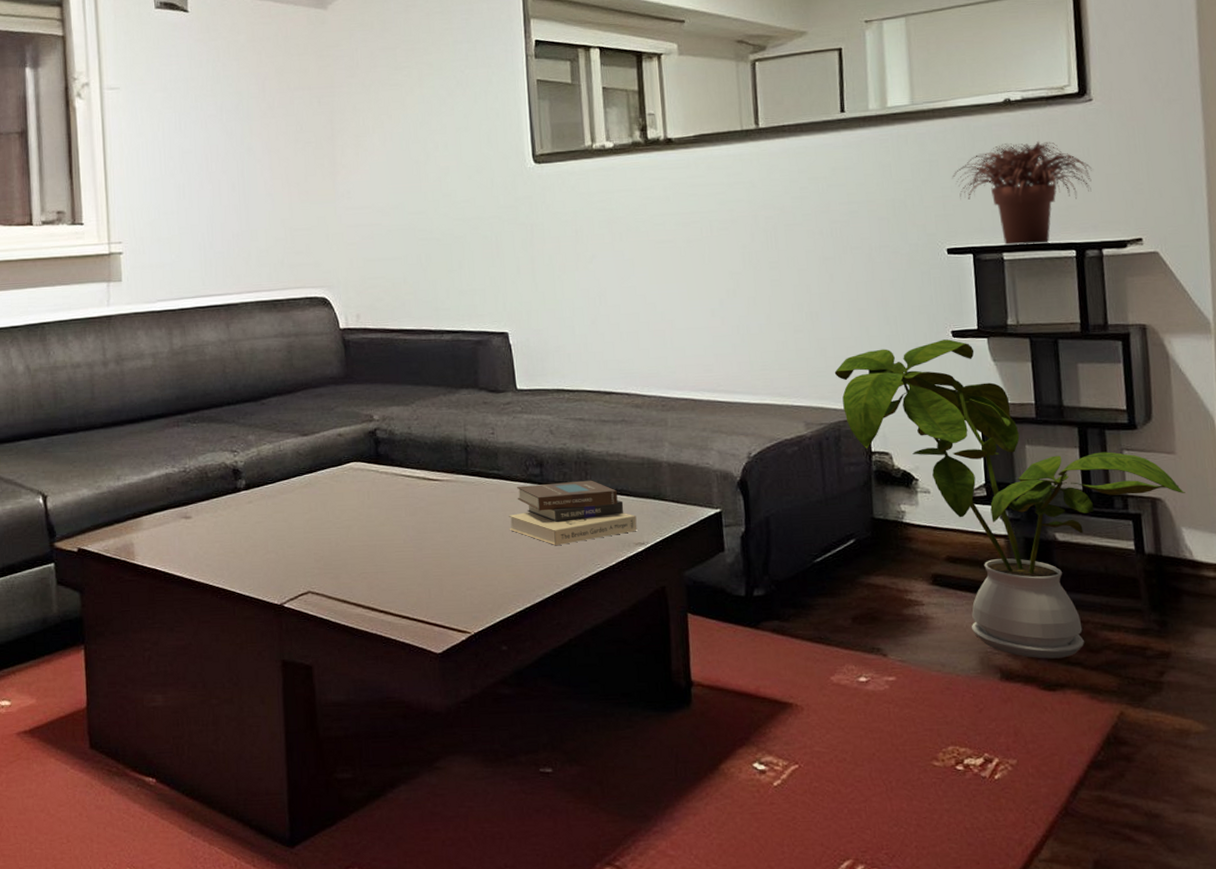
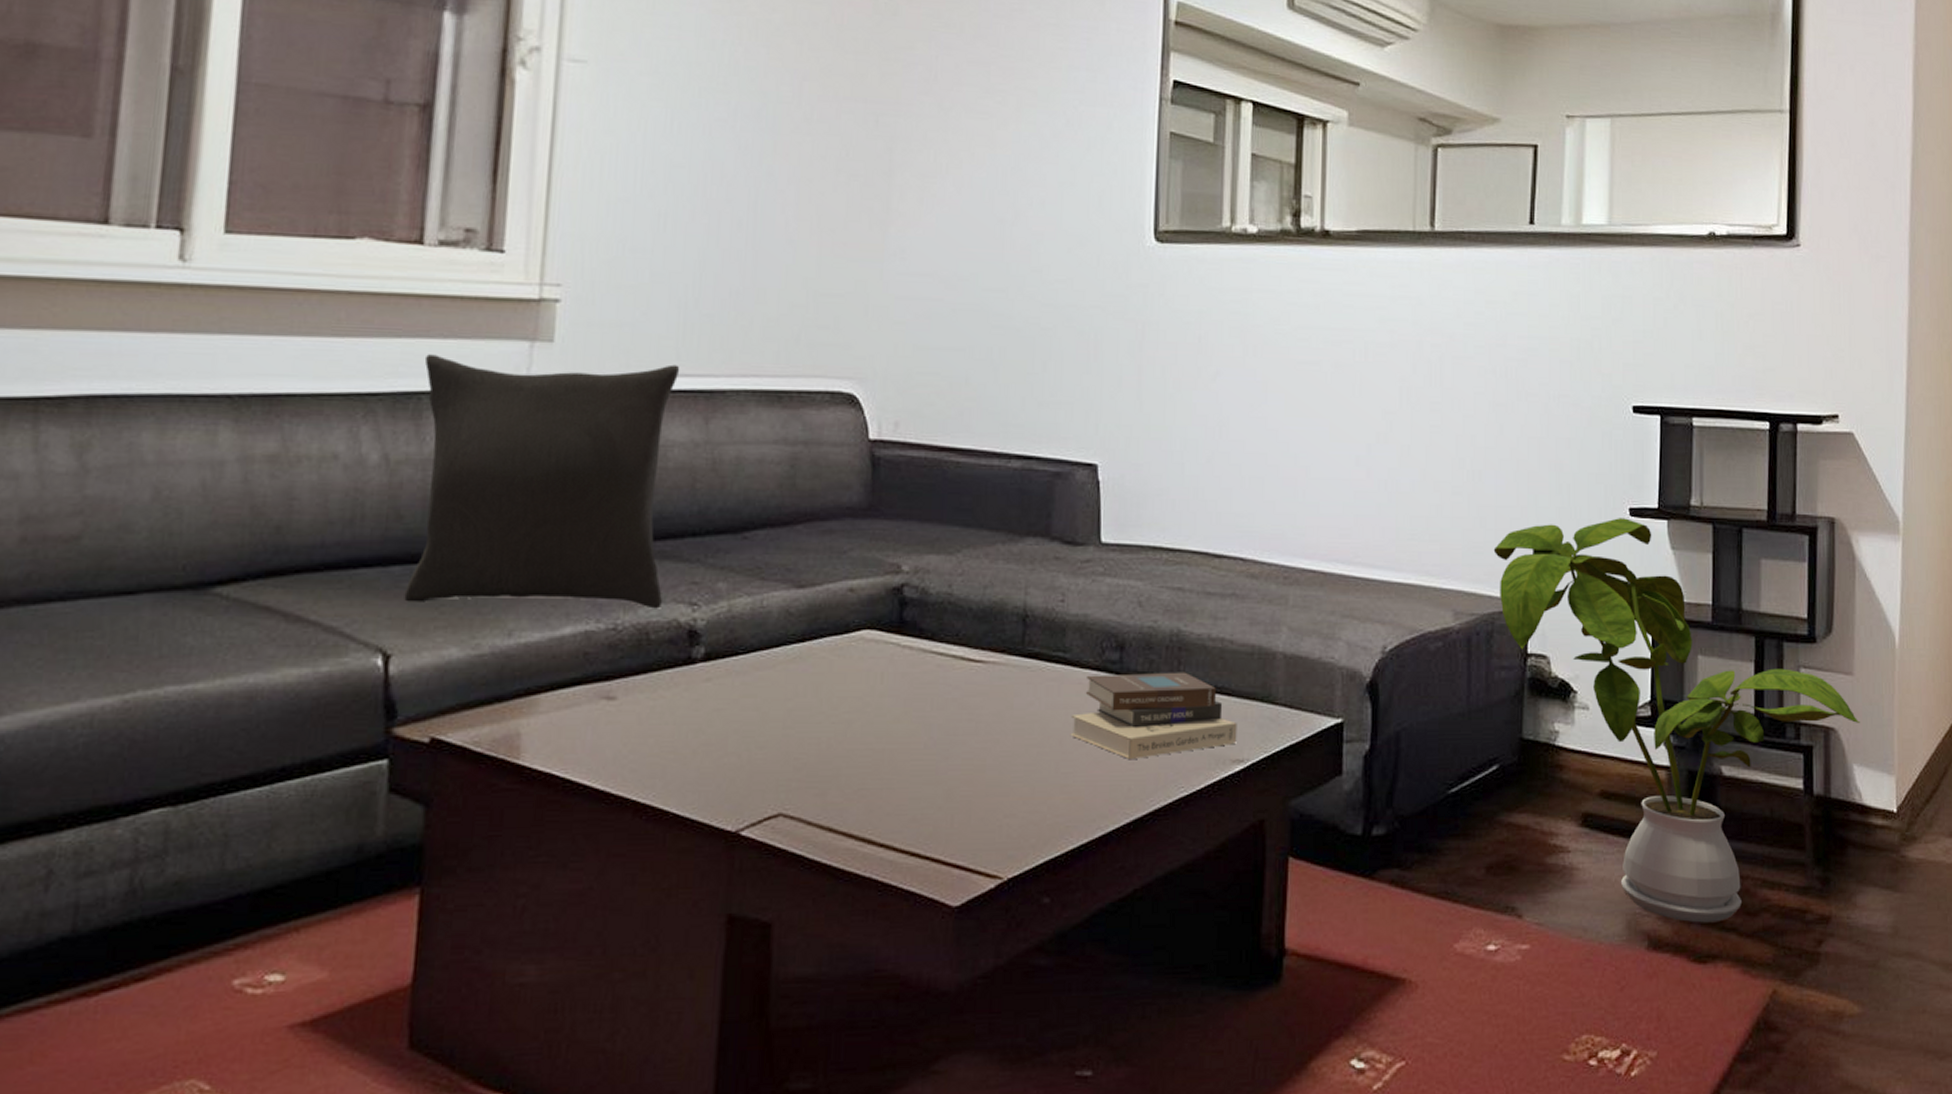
pillow: none [43,289,213,461] -> present [404,354,680,609]
potted plant: present [952,141,1092,246] -> none [1645,285,1793,411]

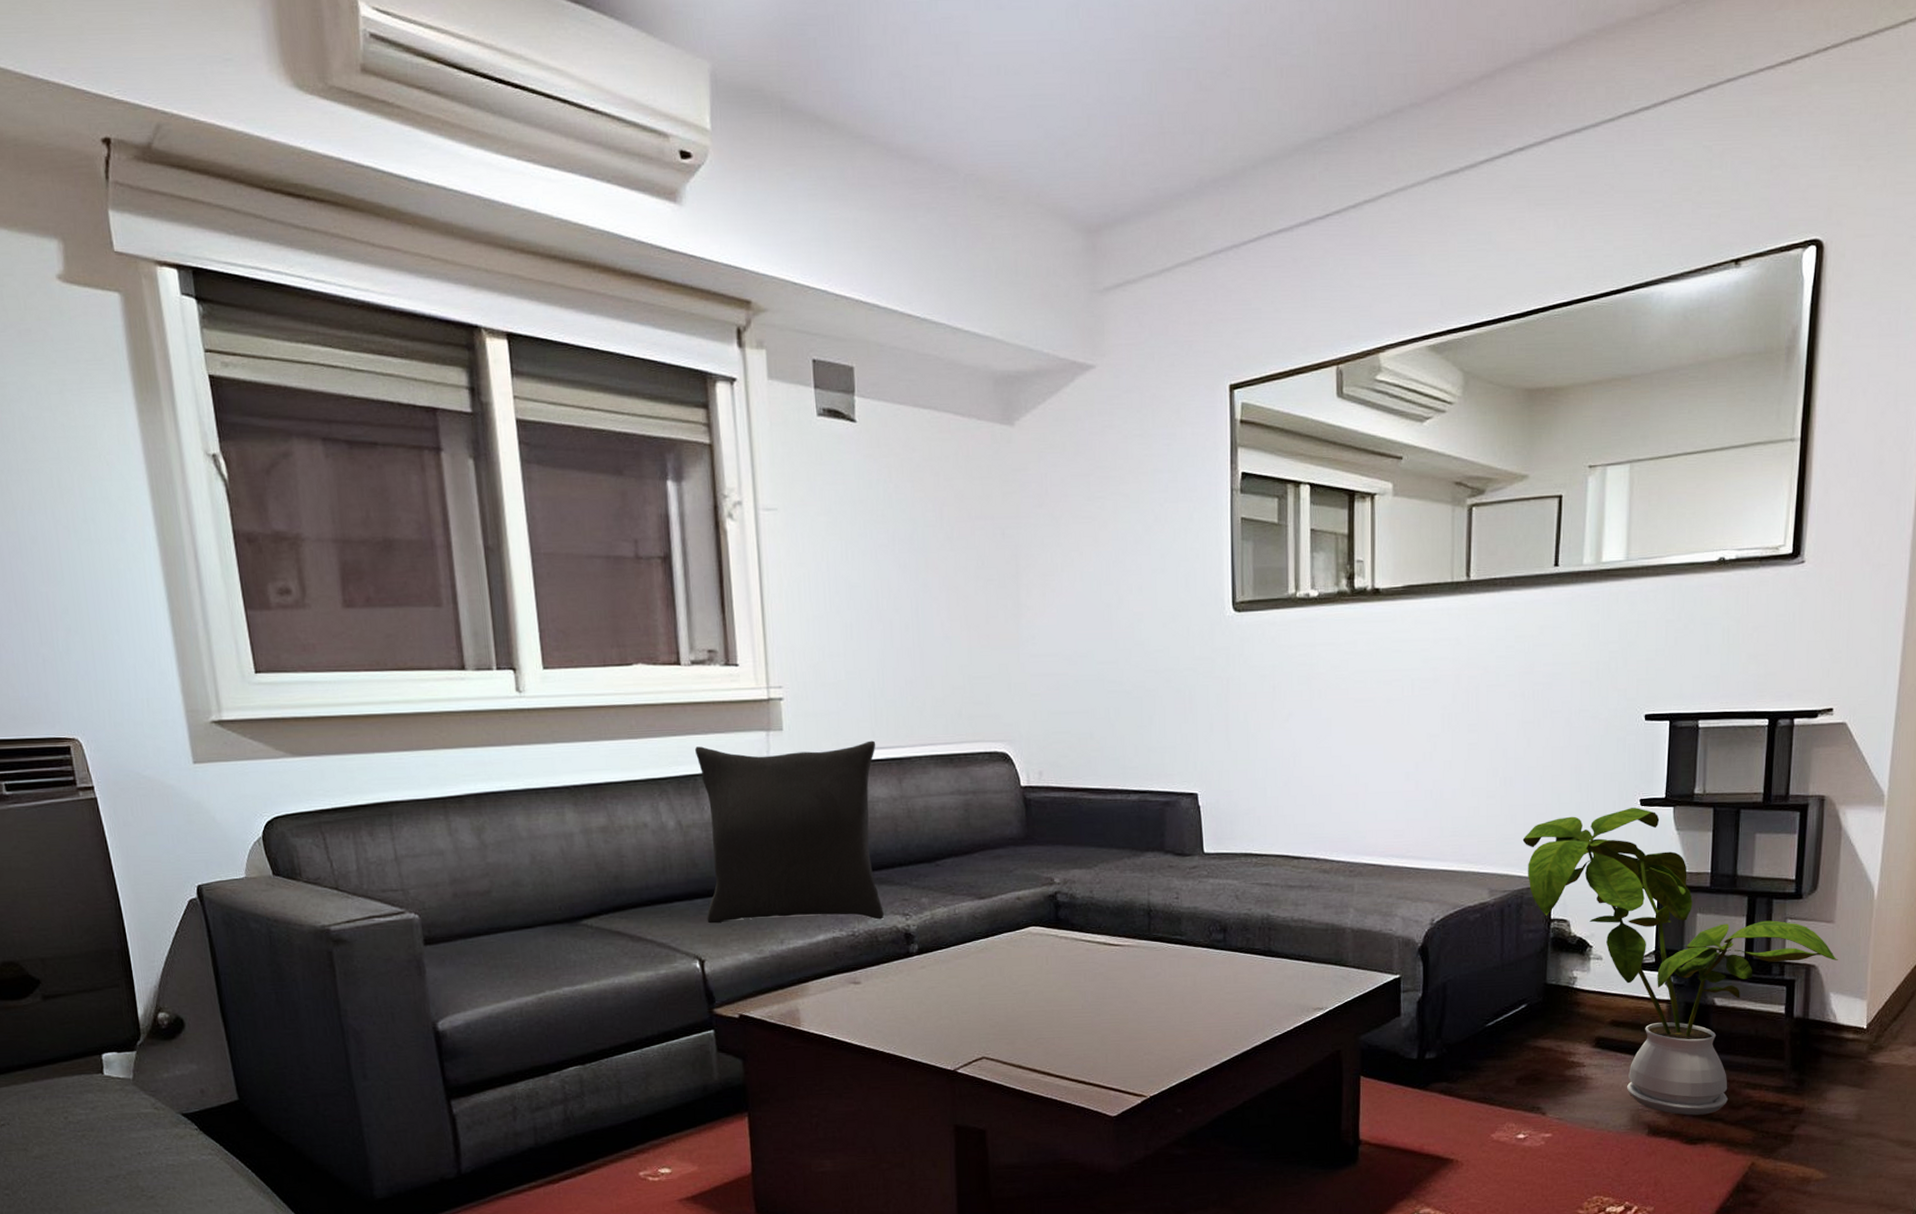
books: present [1070,672,1237,760] -> none [1189,945,1317,1011]

